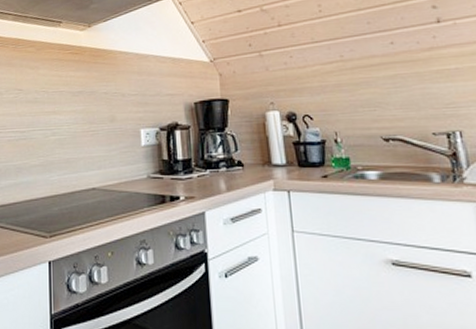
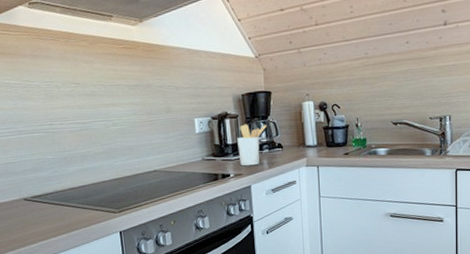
utensil holder: none [189,136,224,188] -> present [237,124,267,166]

